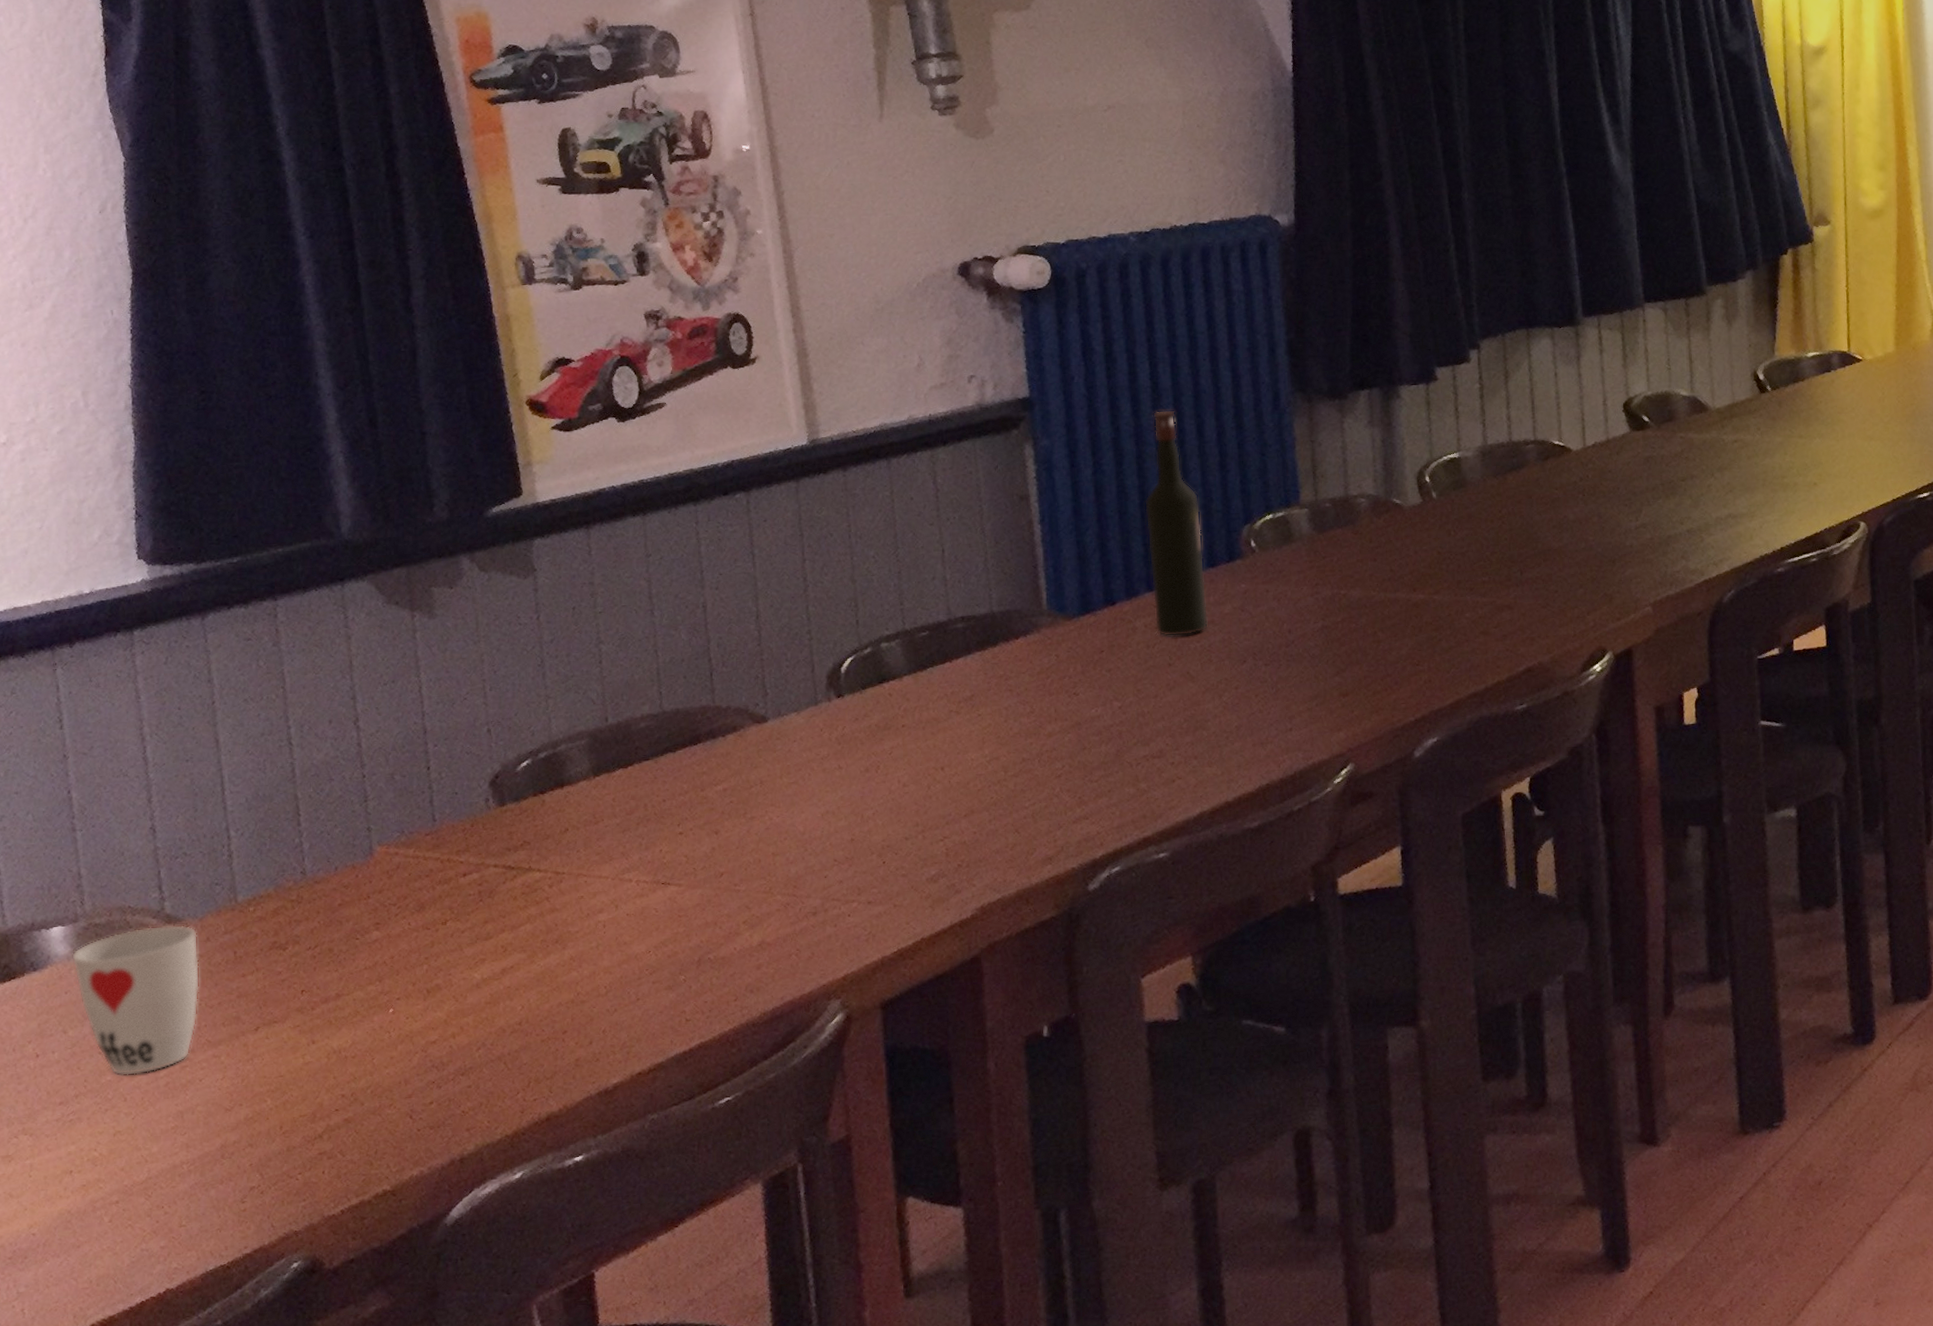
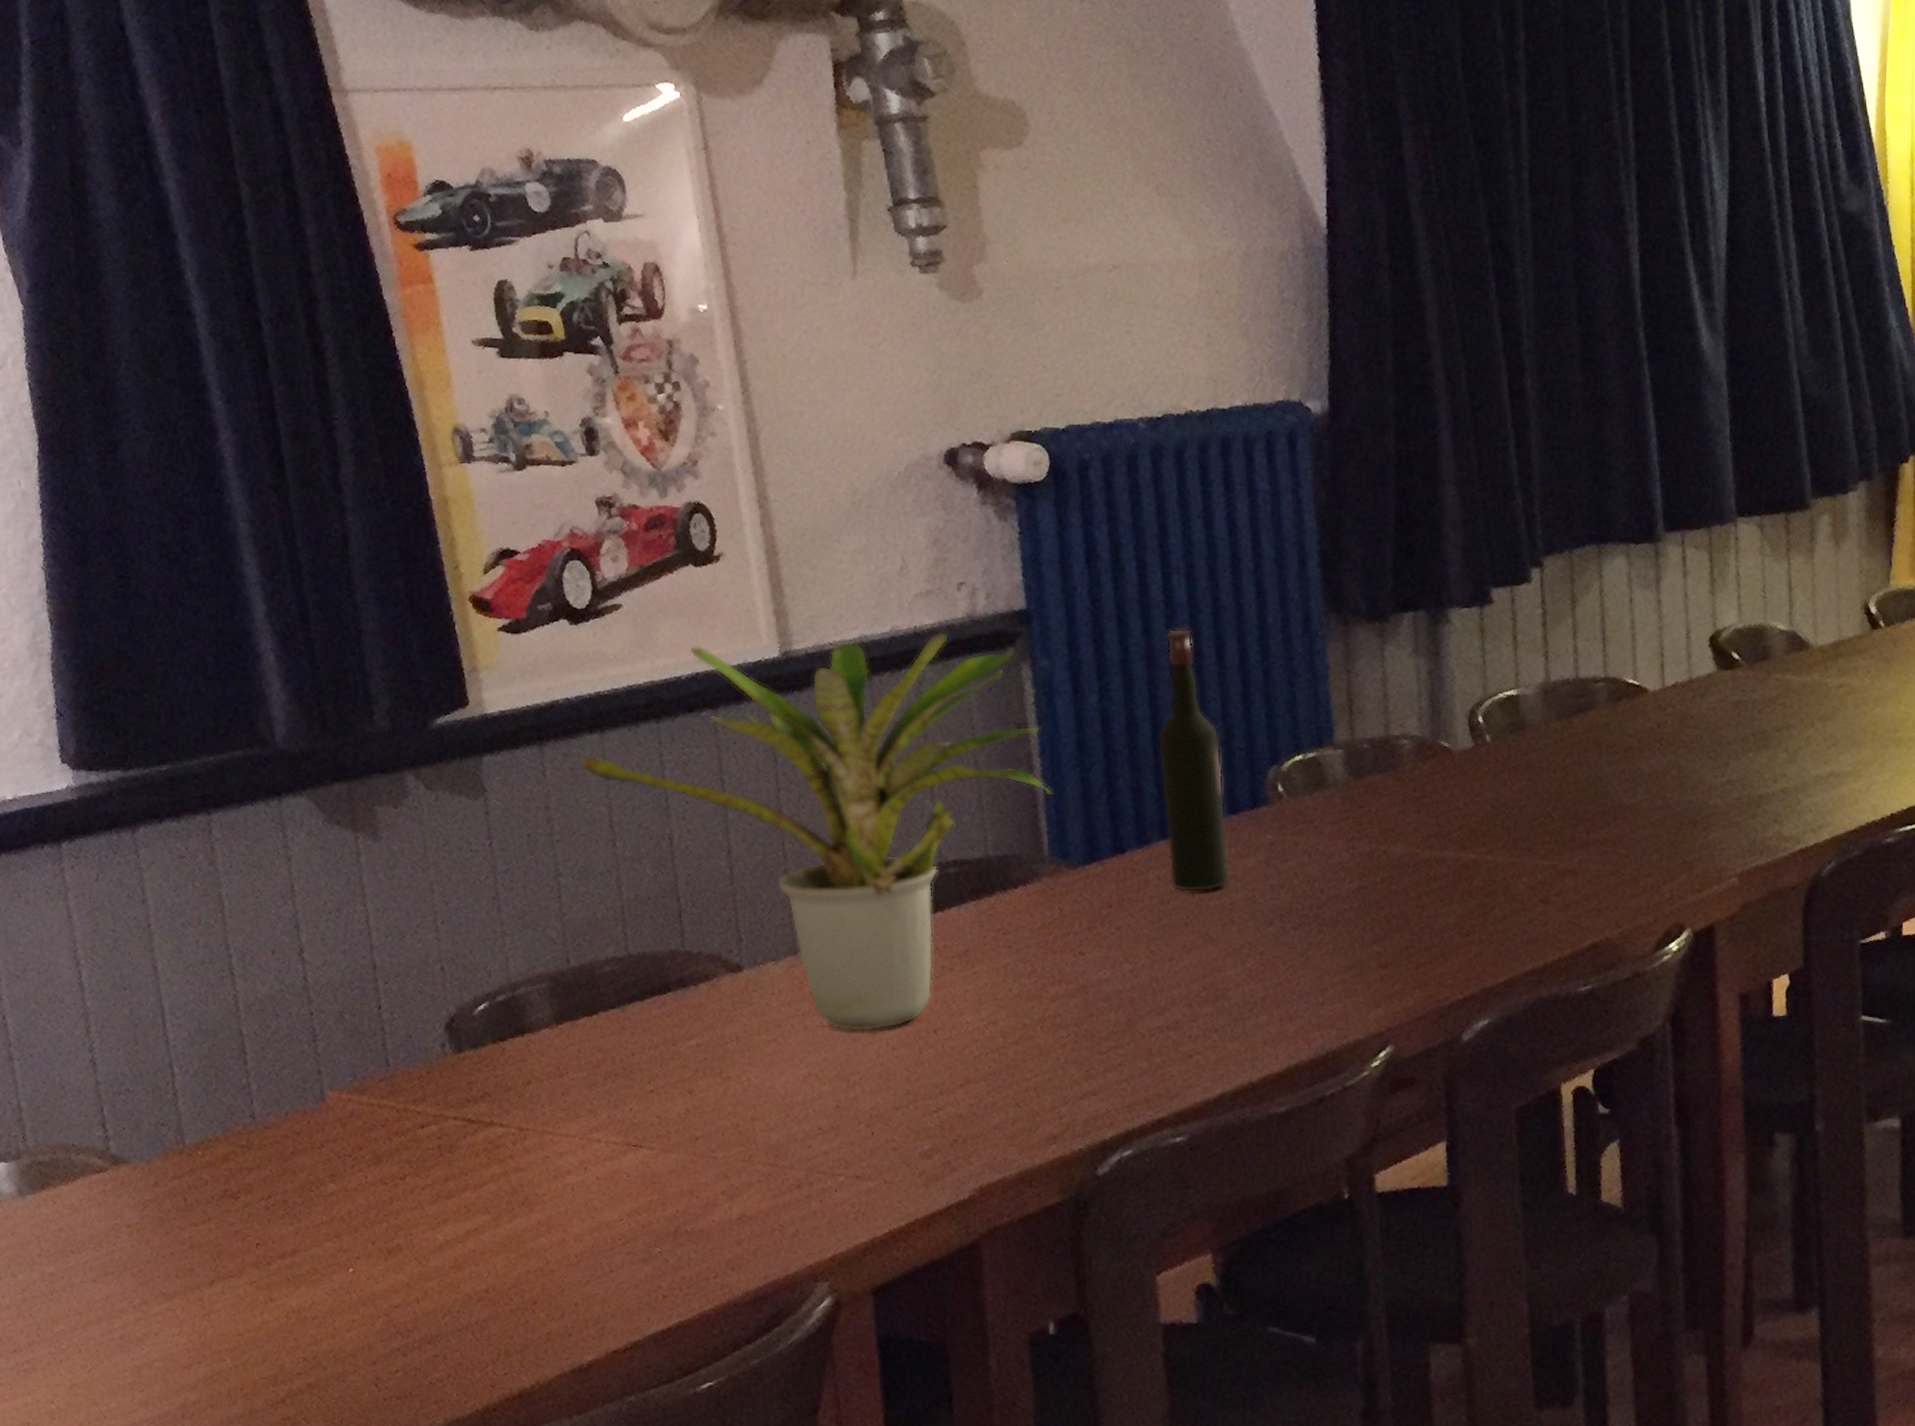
cup: present [72,924,200,1076] -> none [17,1166,151,1325]
potted plant: none [623,418,1051,772] -> present [579,631,1053,1032]

